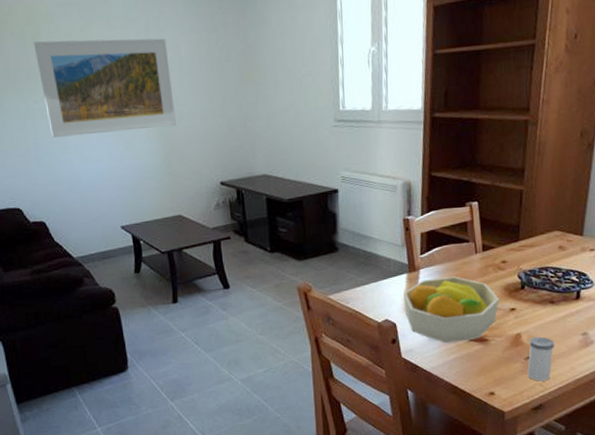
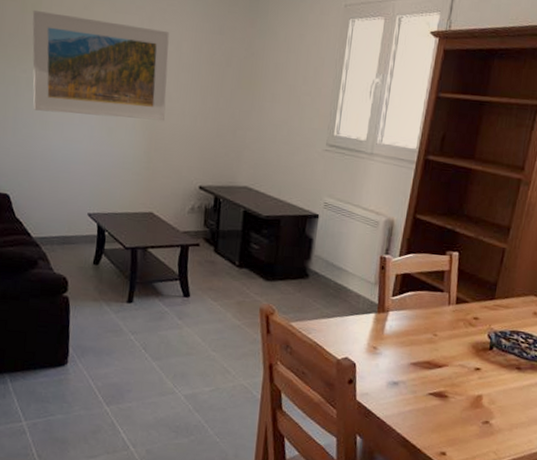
fruit bowl: present [404,276,499,344] -> none [367,323,466,394]
salt shaker: present [527,336,554,381] -> none [483,401,515,450]

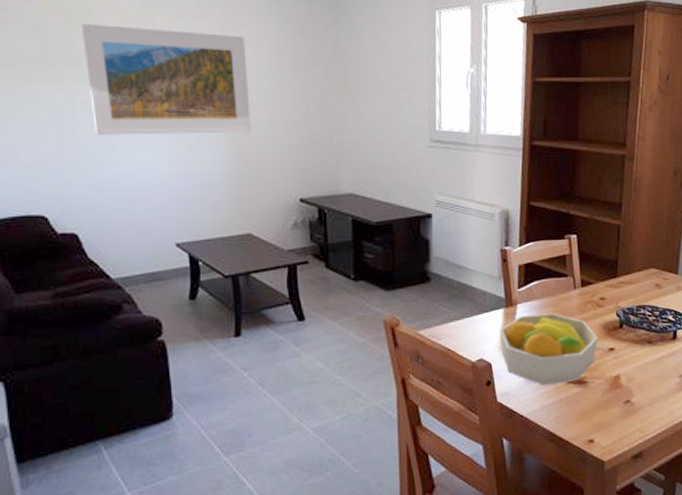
fruit bowl: none [367,323,466,394] -> present [500,313,598,386]

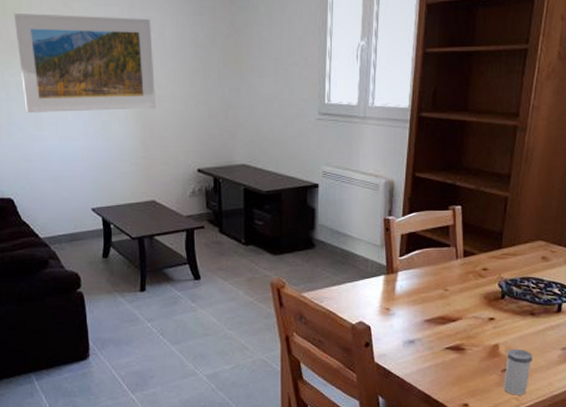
fruit bowl: present [500,313,598,386] -> none [380,281,478,350]
salt shaker: none [627,378,653,427] -> present [503,349,533,395]

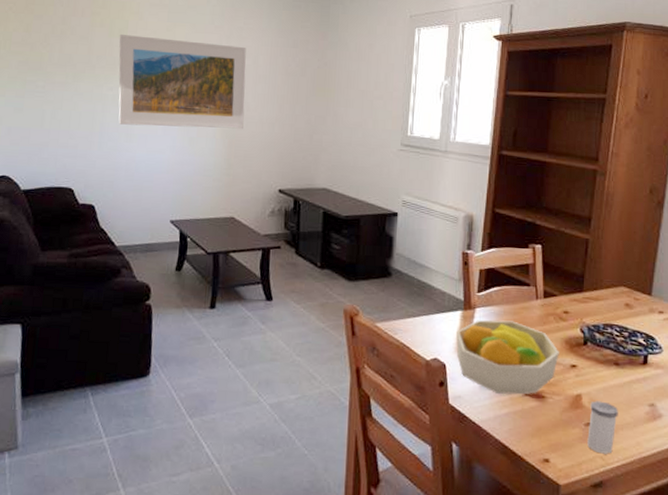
fruit bowl: none [380,281,478,350] -> present [456,320,559,395]

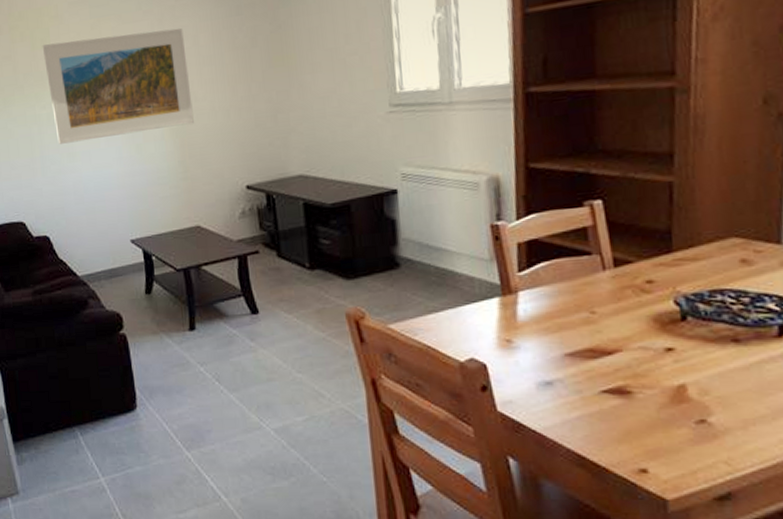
fruit bowl: present [456,320,559,395] -> none [496,301,647,395]
salt shaker: present [587,401,618,454] -> none [700,390,746,458]

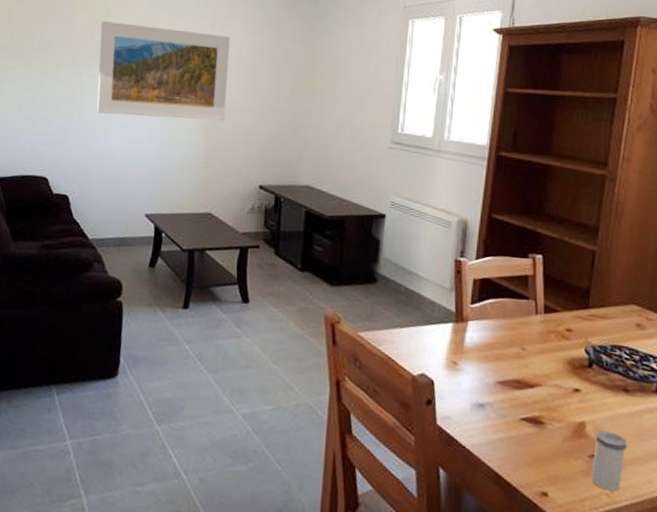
salt shaker: none [700,390,746,458] -> present [591,430,627,491]

